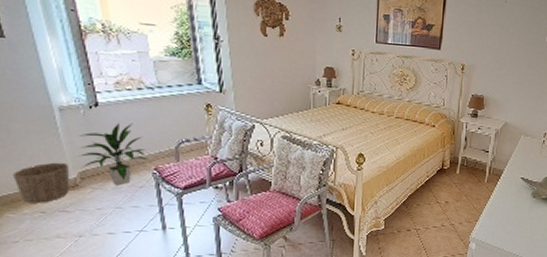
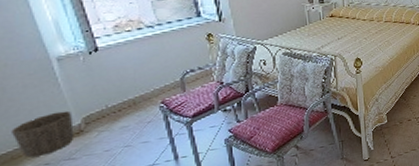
indoor plant: present [77,122,148,186] -> none [79,62,153,125]

